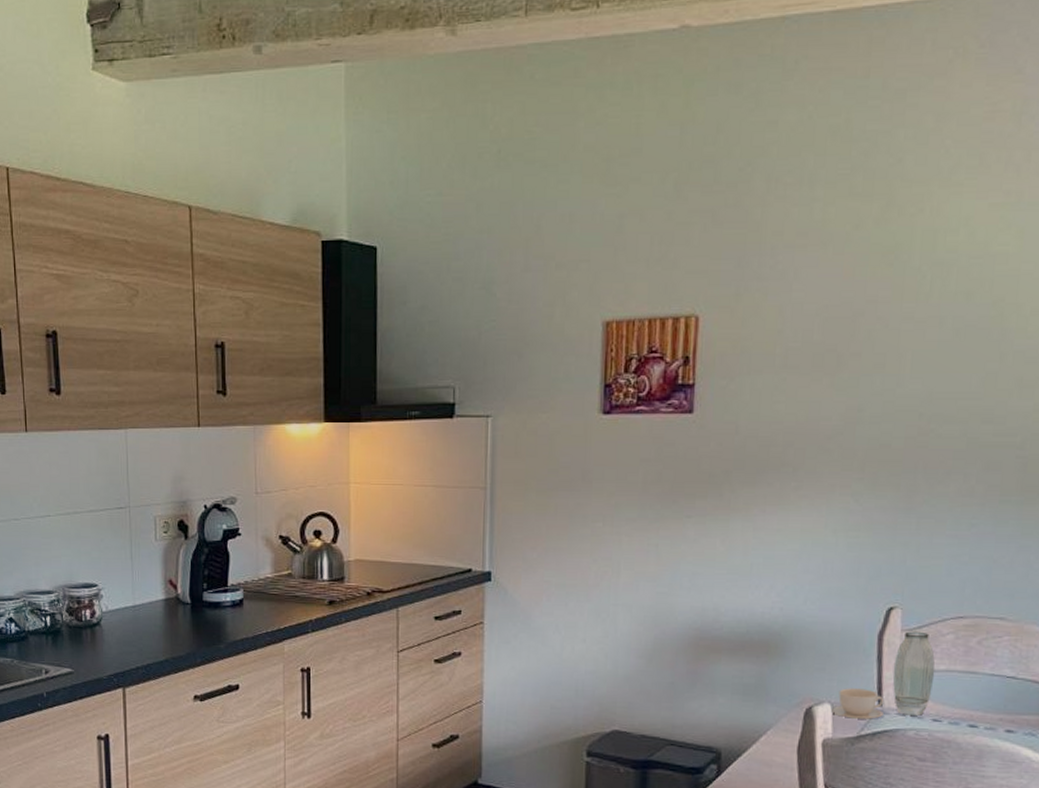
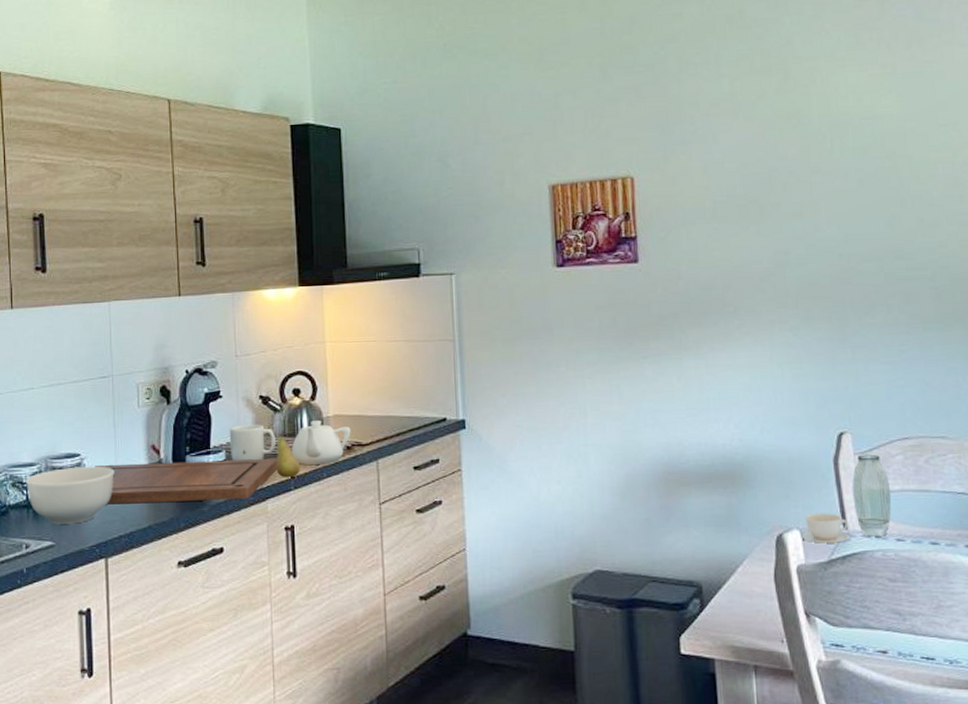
bowl: none [44,597,132,653] -> present [26,466,115,524]
cutting board: none [112,597,295,639] -> present [95,458,277,505]
mug: none [247,564,295,602] -> present [229,424,277,462]
fruit: none [294,572,319,621] -> present [276,430,301,478]
teapot: none [310,564,372,610] -> present [291,421,351,466]

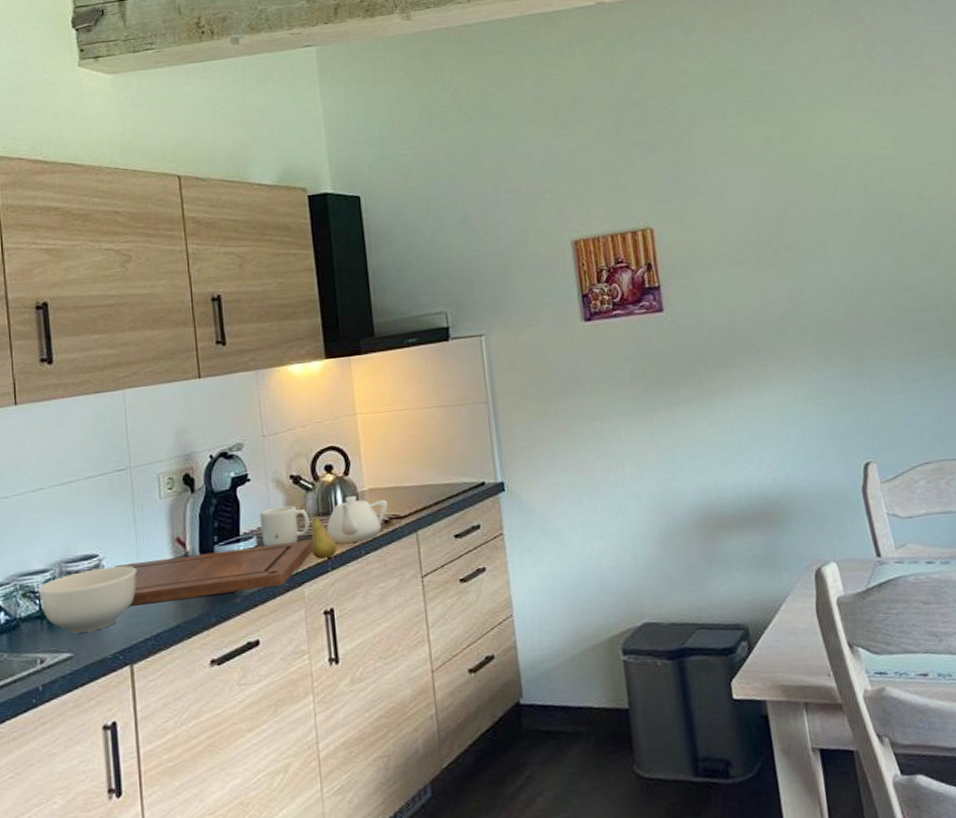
teacup: present [801,513,850,543] -> none [838,542,884,574]
vase: present [851,454,892,537] -> none [881,481,920,562]

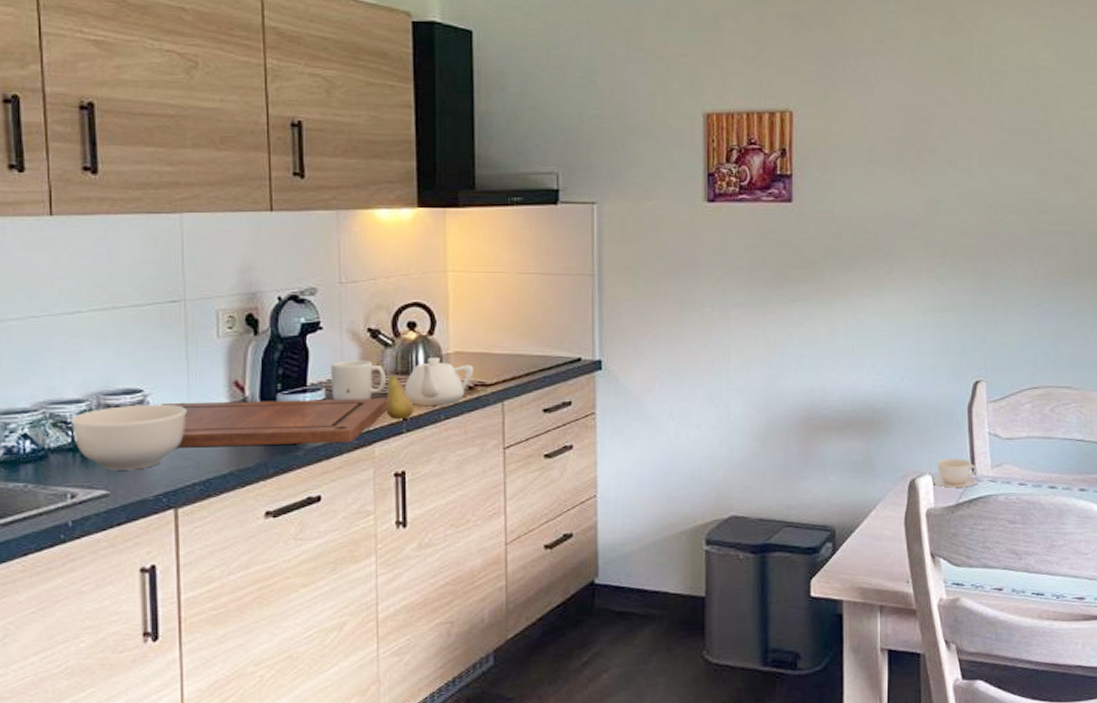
teacup: none [838,542,884,574] -> present [932,458,977,488]

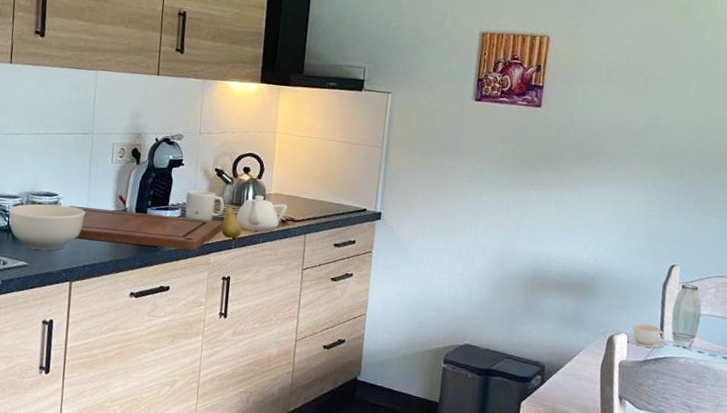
vase: none [982,402,1018,481] -> present [671,284,702,348]

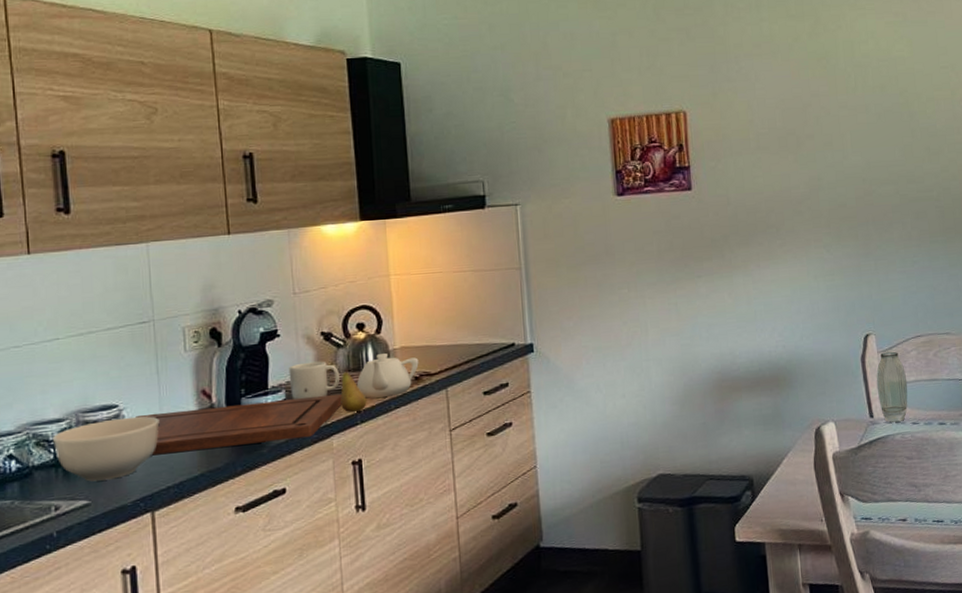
teacup: present [627,323,665,348] -> none [835,405,875,432]

